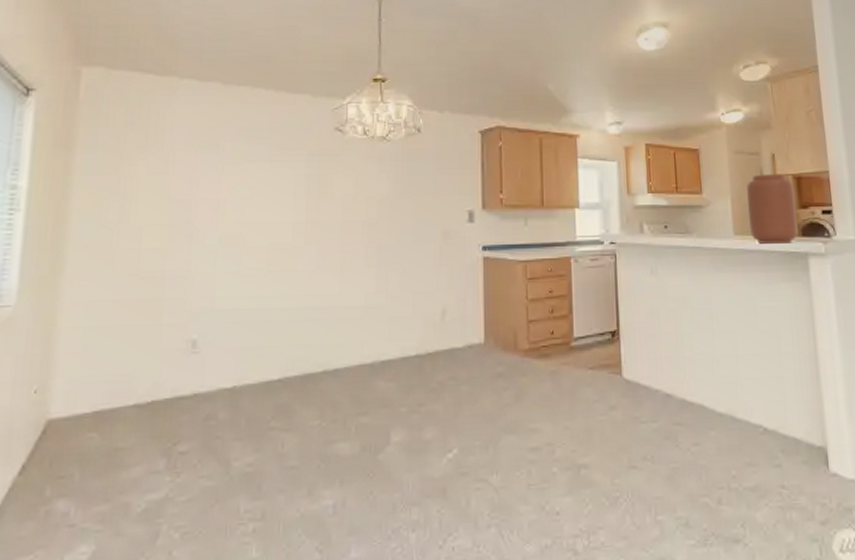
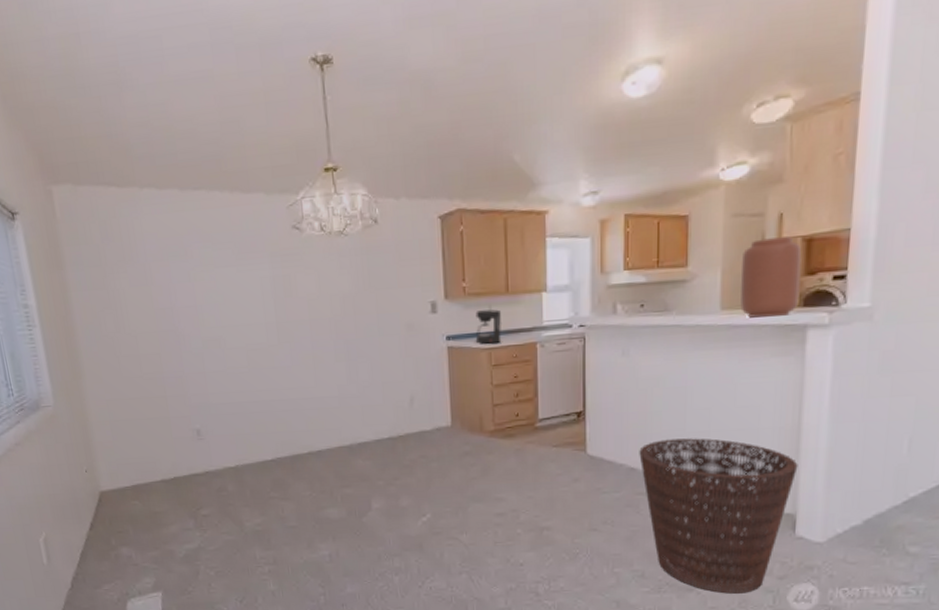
coffee maker: none [511,222,537,257] -> present [475,309,502,345]
basket: none [673,362,821,545] -> present [639,438,798,594]

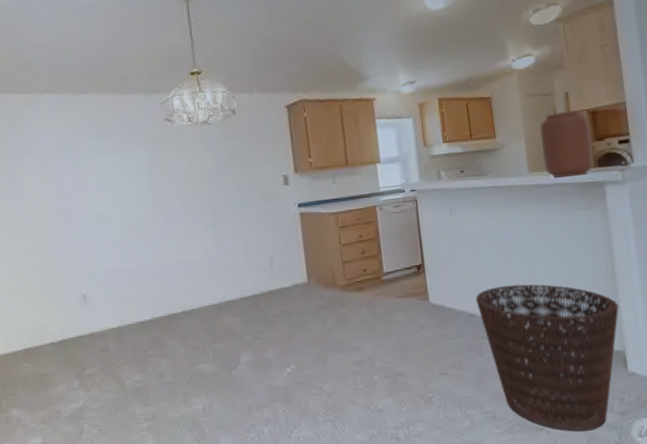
coffee maker: present [475,309,502,345] -> none [321,179,346,210]

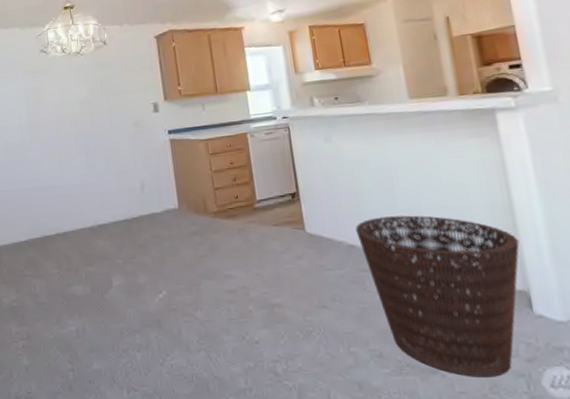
vase: present [540,110,594,178] -> none [419,35,482,105]

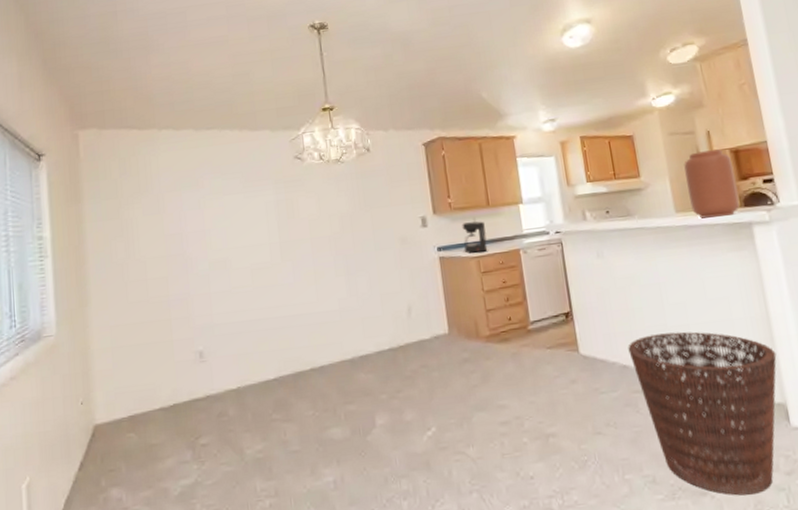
coffee maker: none [191,107,216,137] -> present [462,221,488,253]
vase: none [419,35,482,105] -> present [684,149,740,219]

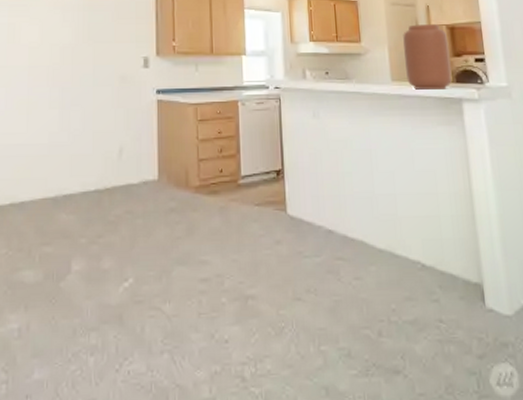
coffee maker: present [462,221,488,253] -> none [183,68,207,101]
basket: present [628,331,777,496] -> none [335,201,477,377]

